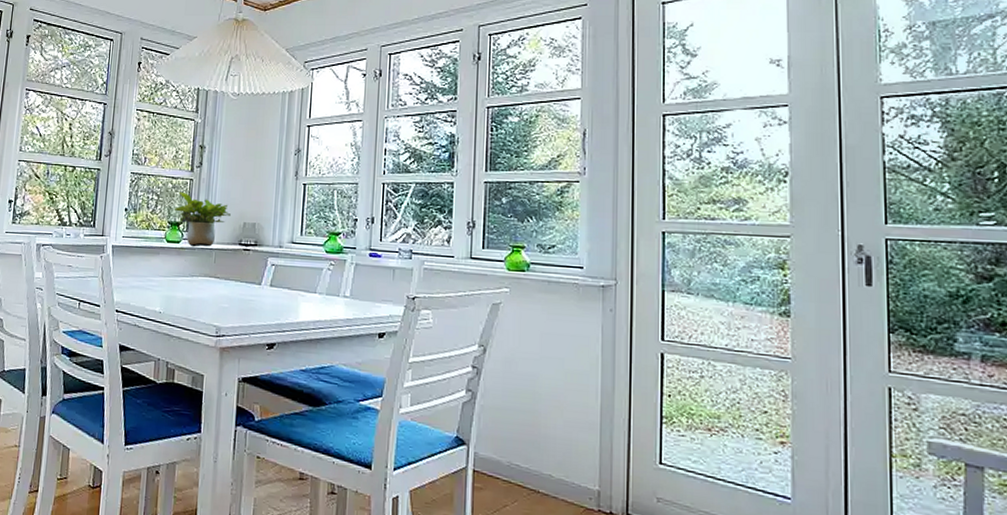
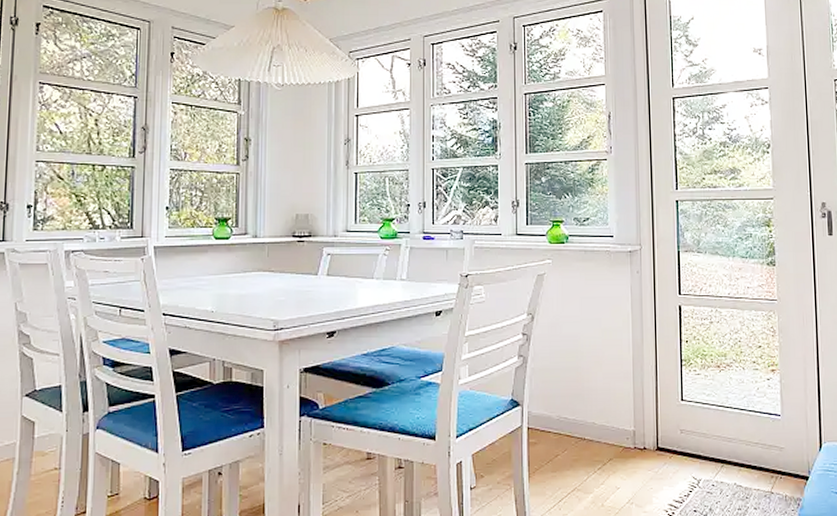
potted plant: present [173,191,231,247] -> none [220,186,282,242]

